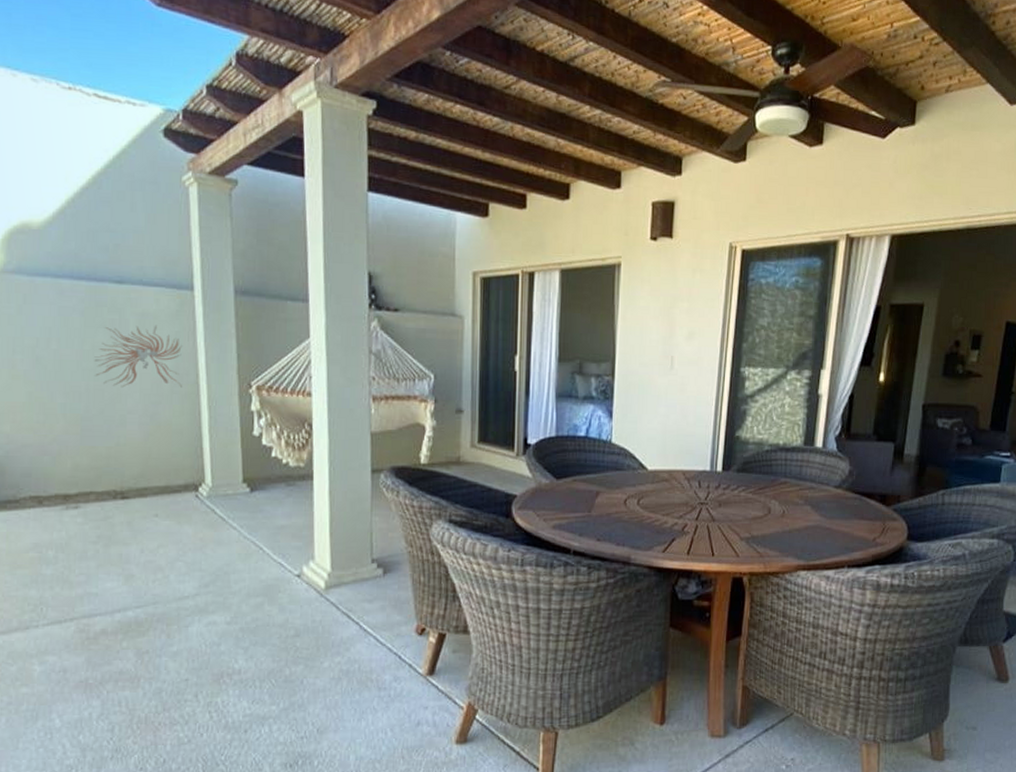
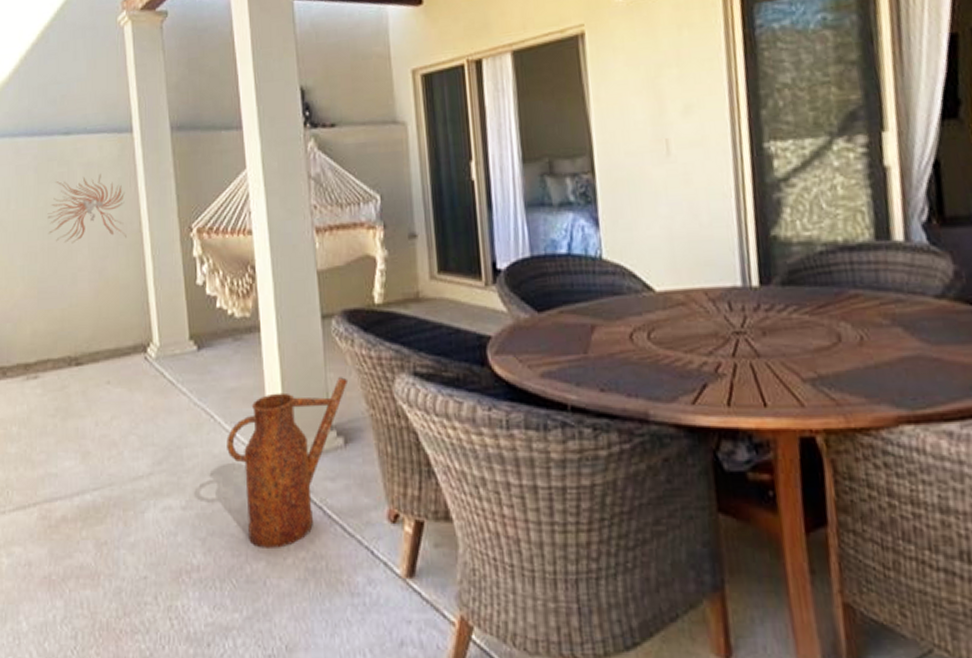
watering can: none [274,521,392,655] -> present [226,377,349,548]

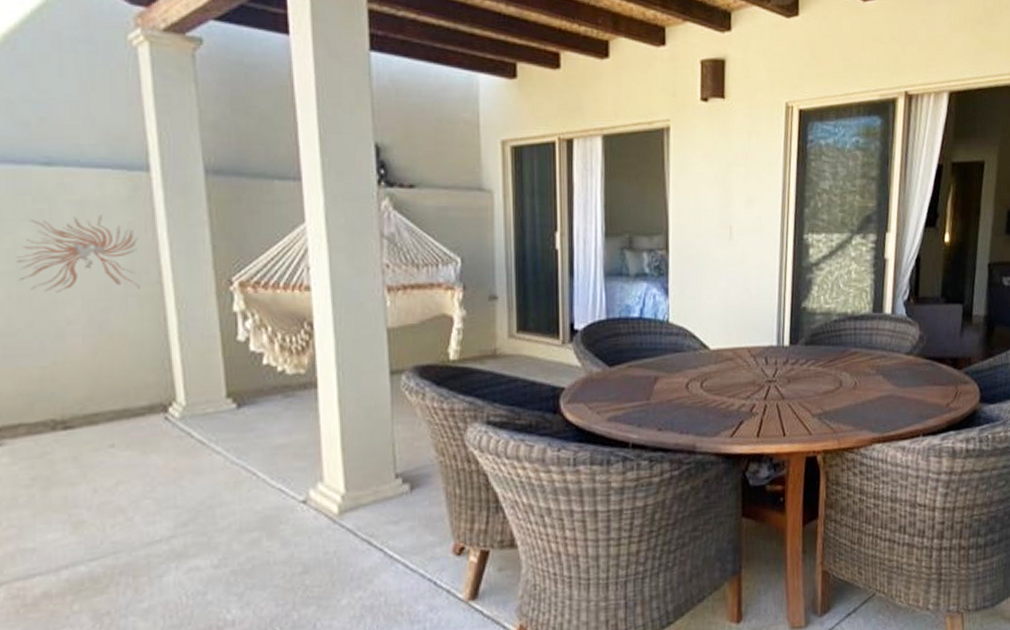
watering can: present [226,377,349,548] -> none [272,428,418,595]

